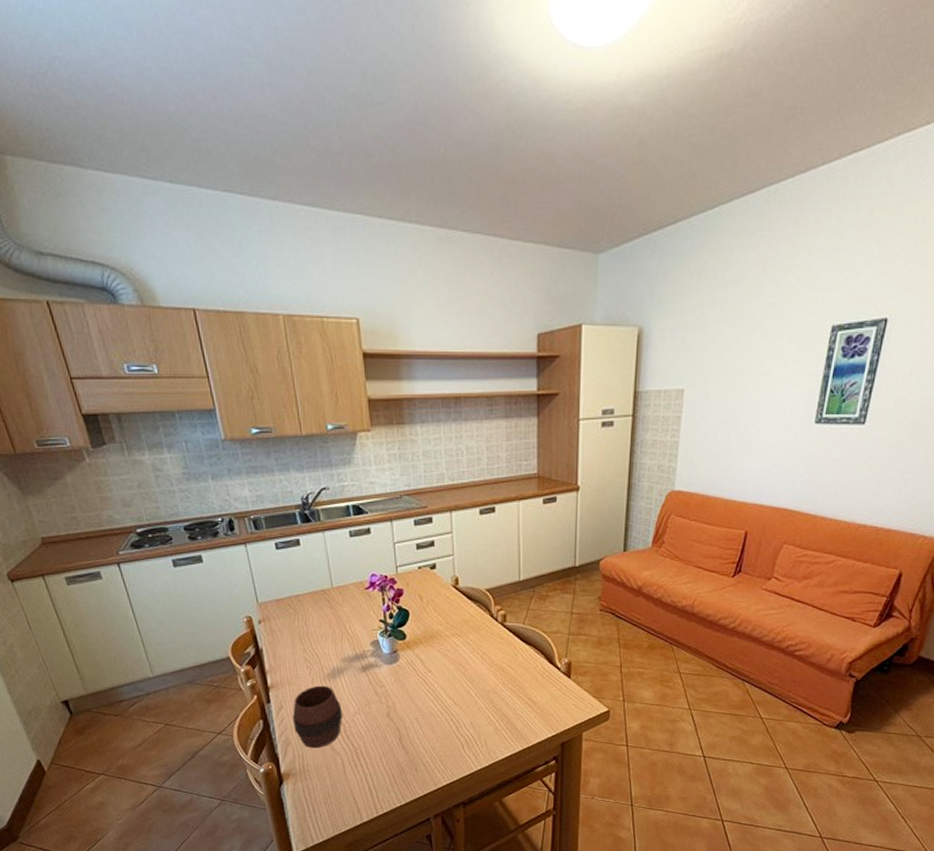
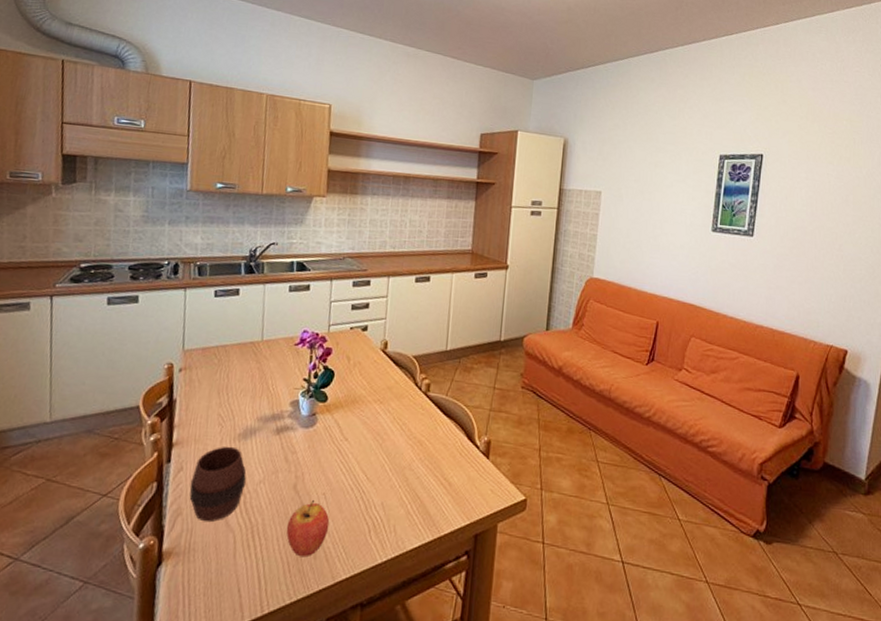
fruit: none [386,724,425,771] -> present [286,499,330,558]

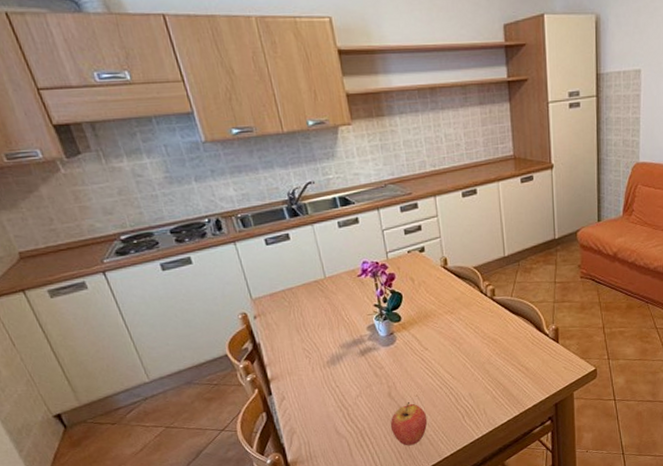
cup: present [189,446,247,522] -> none [295,372,345,435]

